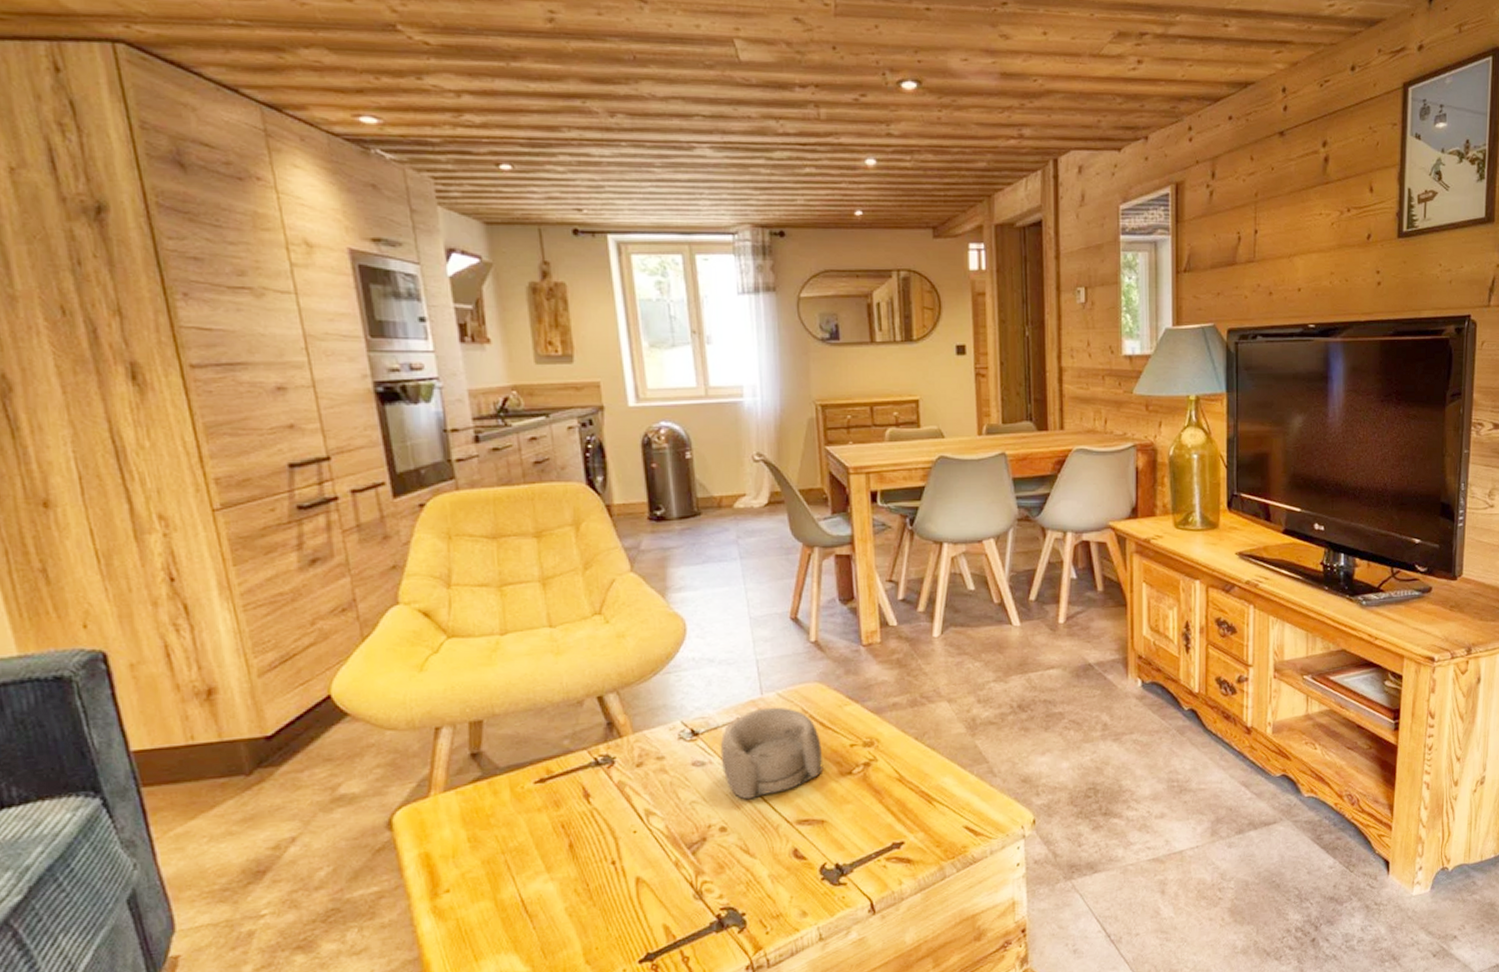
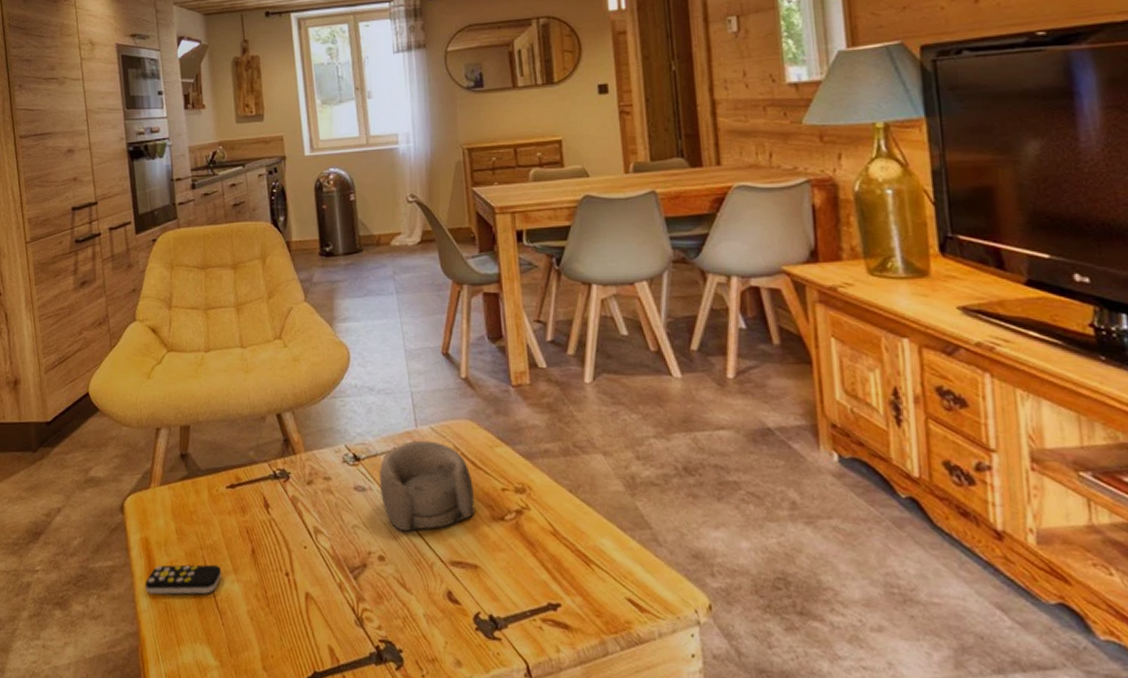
remote control: none [427,867,531,913] -> present [145,564,222,595]

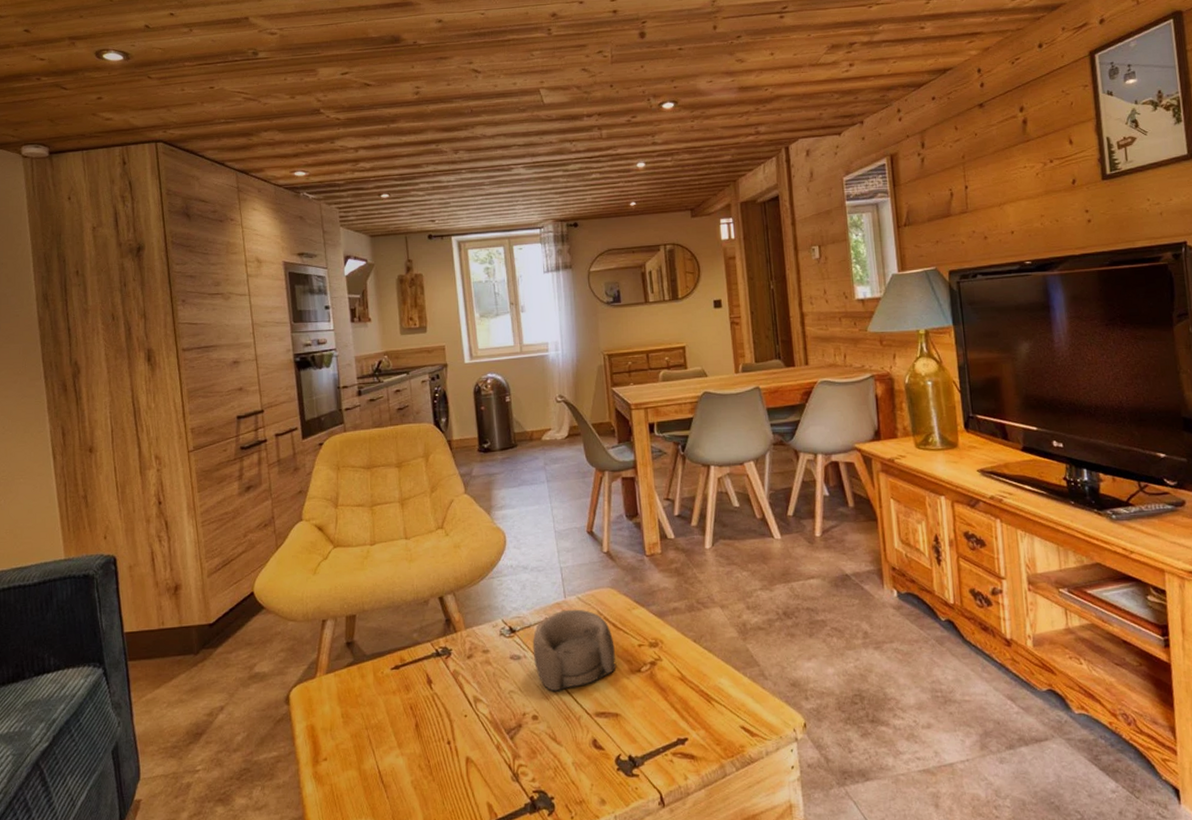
remote control: present [145,564,222,595] -> none [310,742,387,778]

